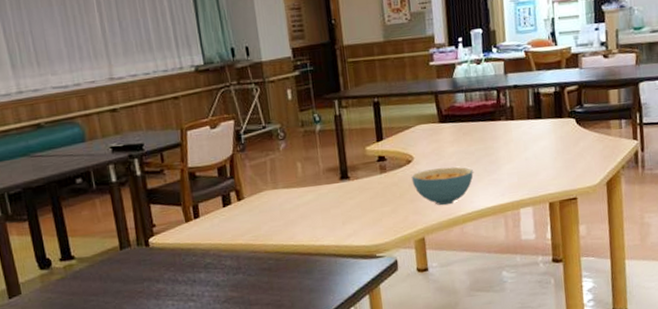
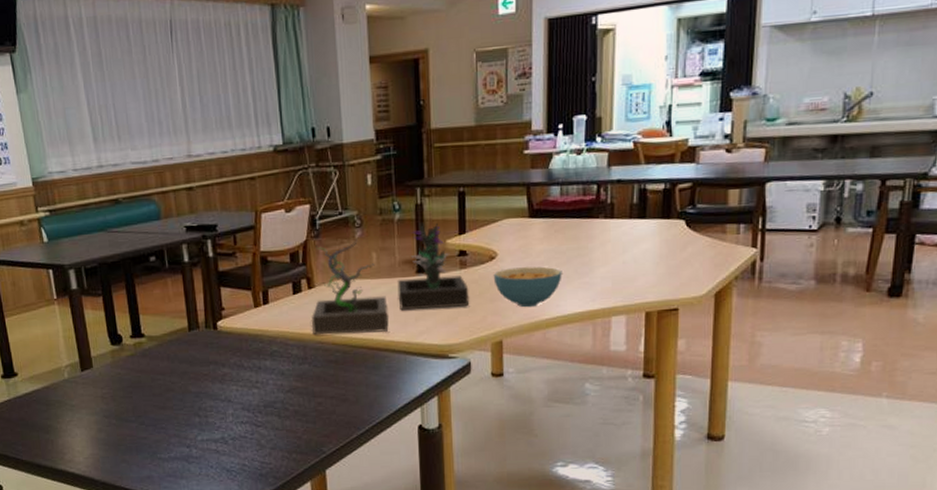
plant: none [242,131,392,245] -> present [311,222,470,335]

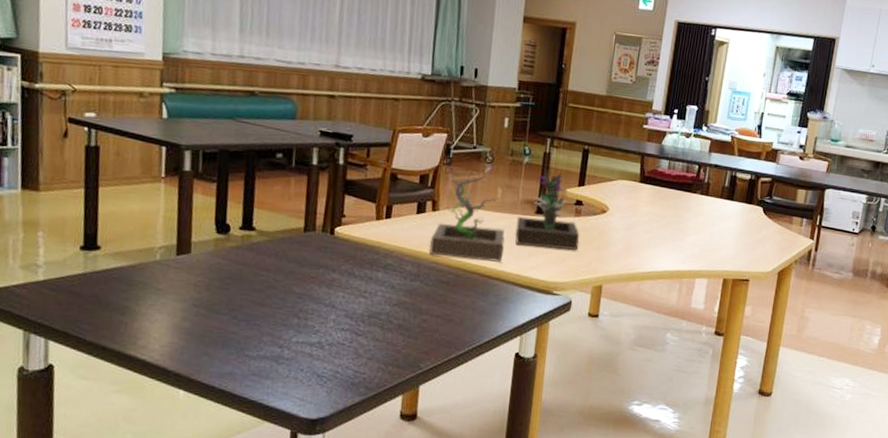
cereal bowl: present [493,266,562,308] -> none [602,223,661,260]

